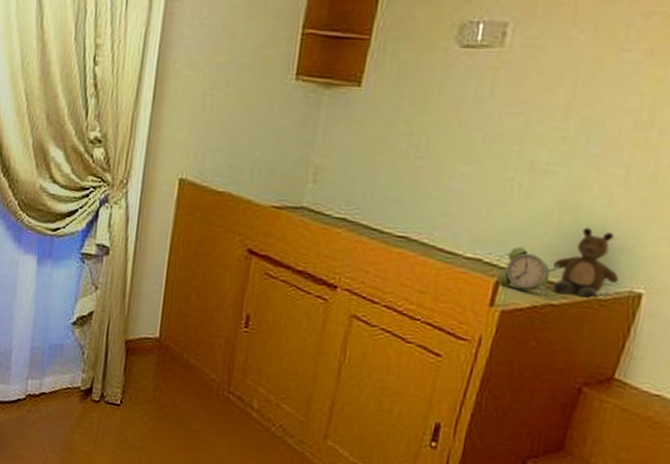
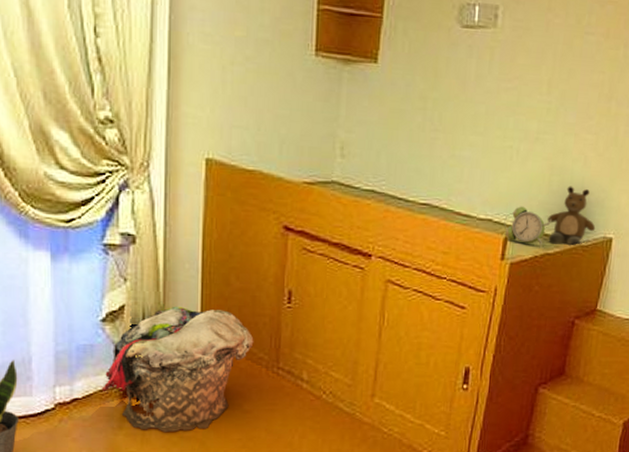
laundry basket: none [65,317,208,442] -> present [101,306,254,433]

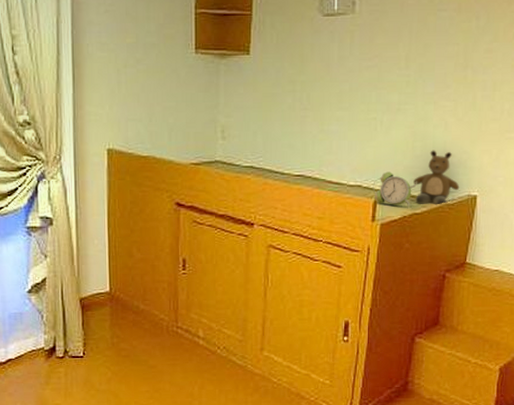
laundry basket: present [101,306,254,433] -> none [30,276,155,387]

